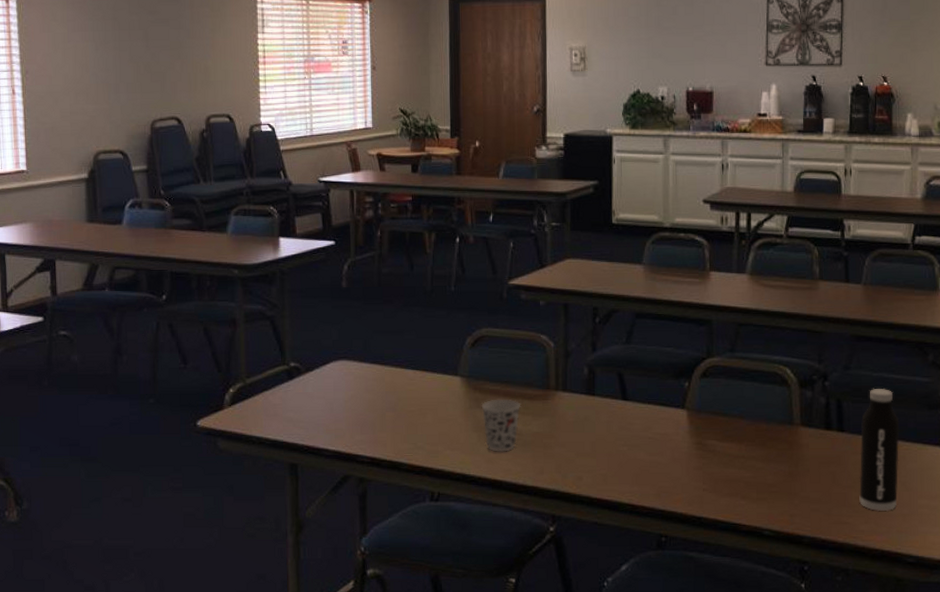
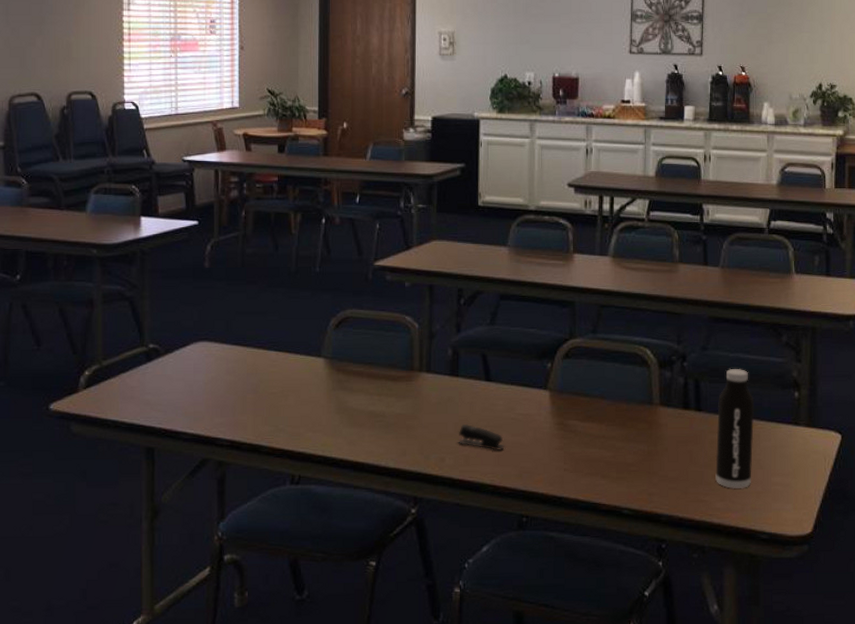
cup: present [481,399,522,452] -> none [344,380,385,434]
stapler: none [595,442,643,470] -> present [458,423,505,450]

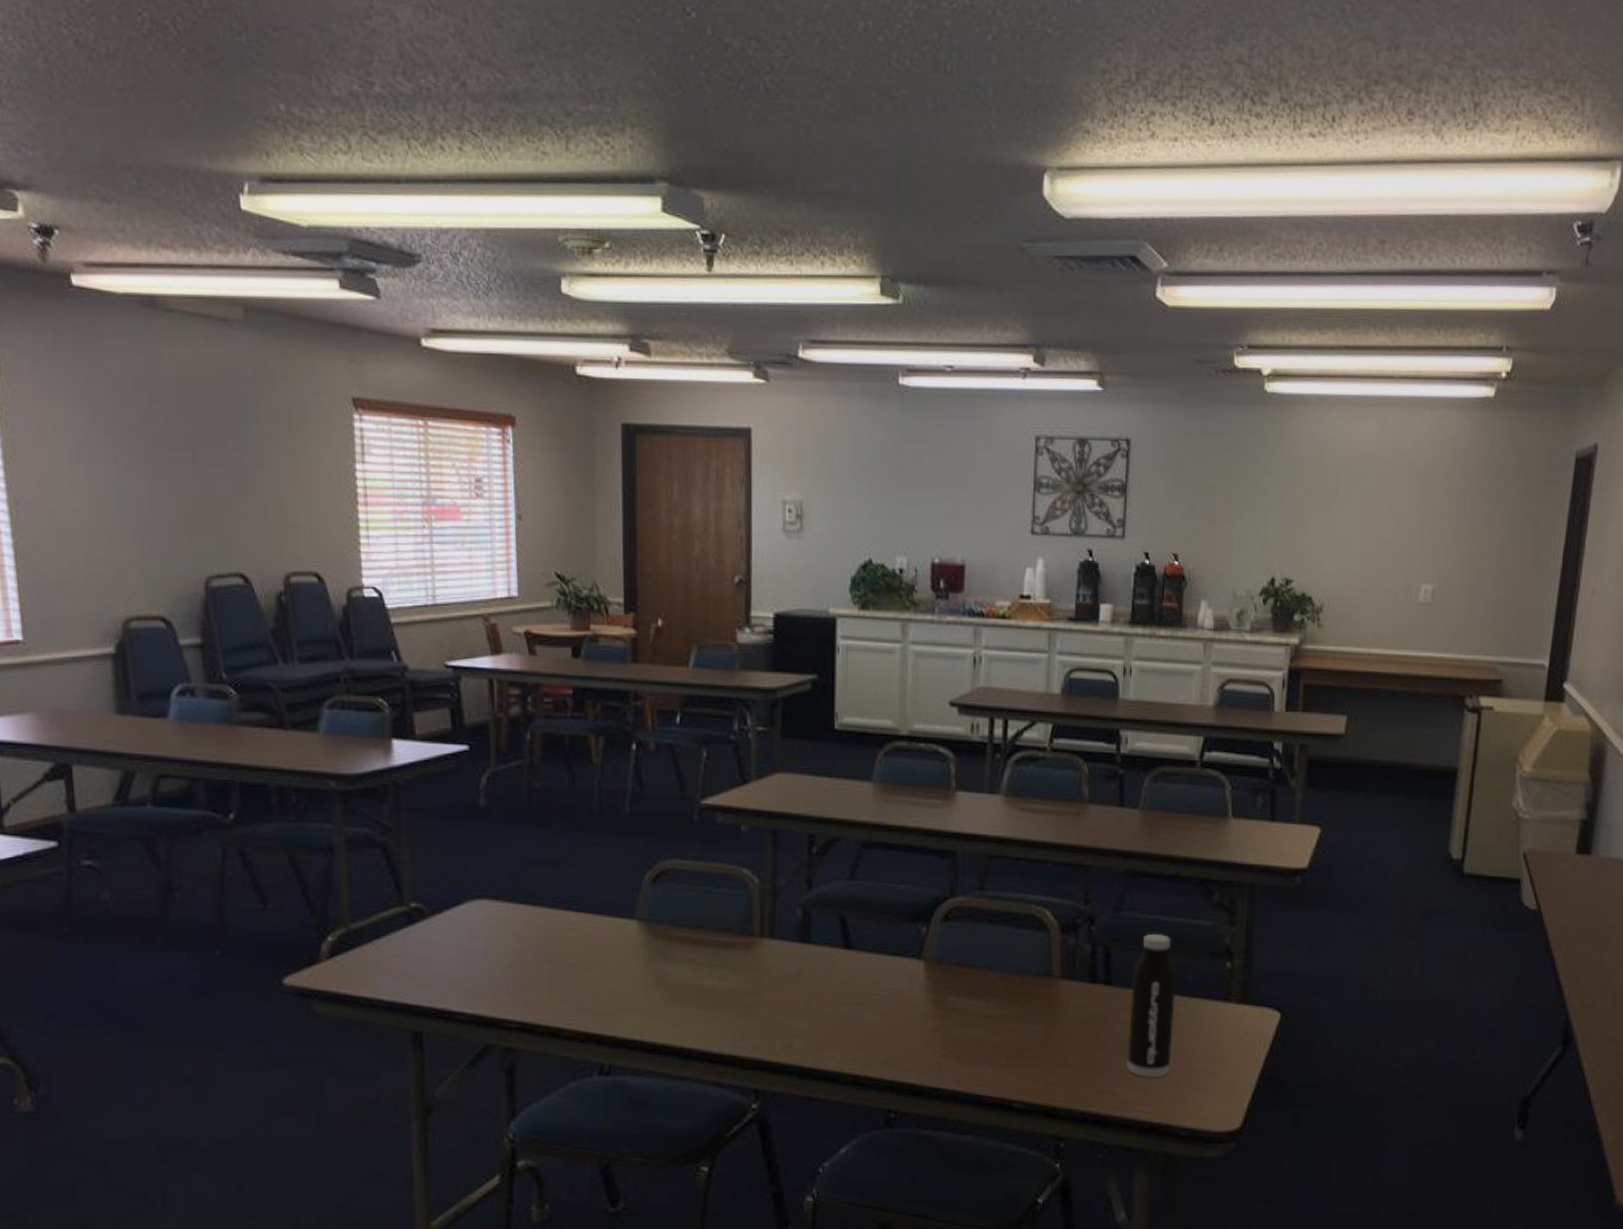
stapler: present [458,423,505,450] -> none [809,1001,868,1033]

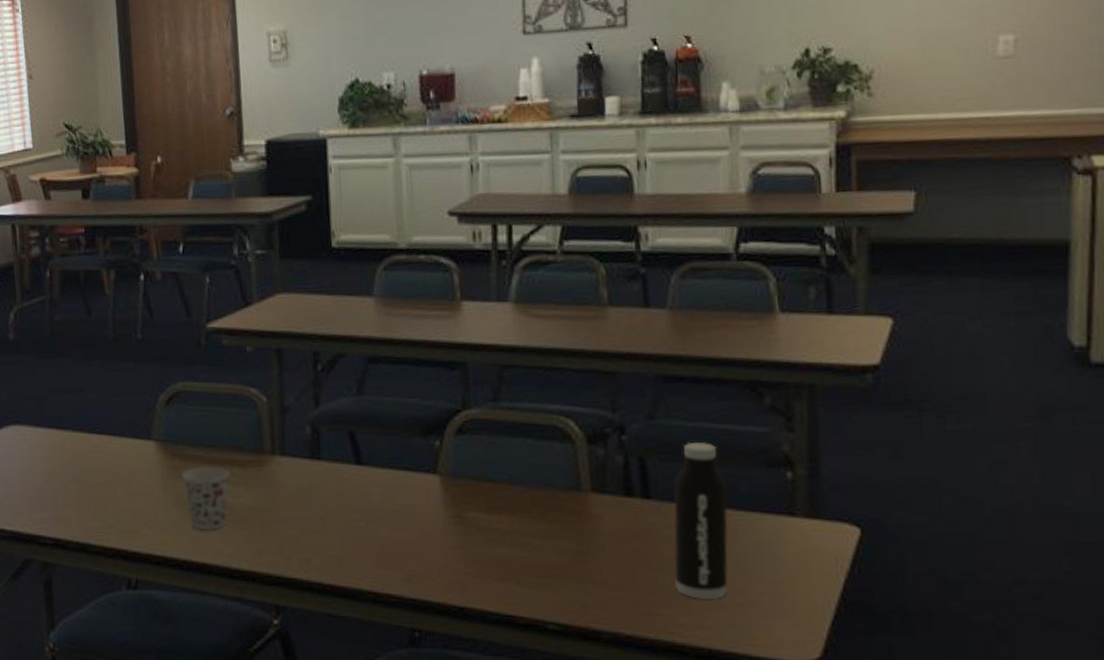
cup: none [665,948,717,1014] -> present [181,466,231,530]

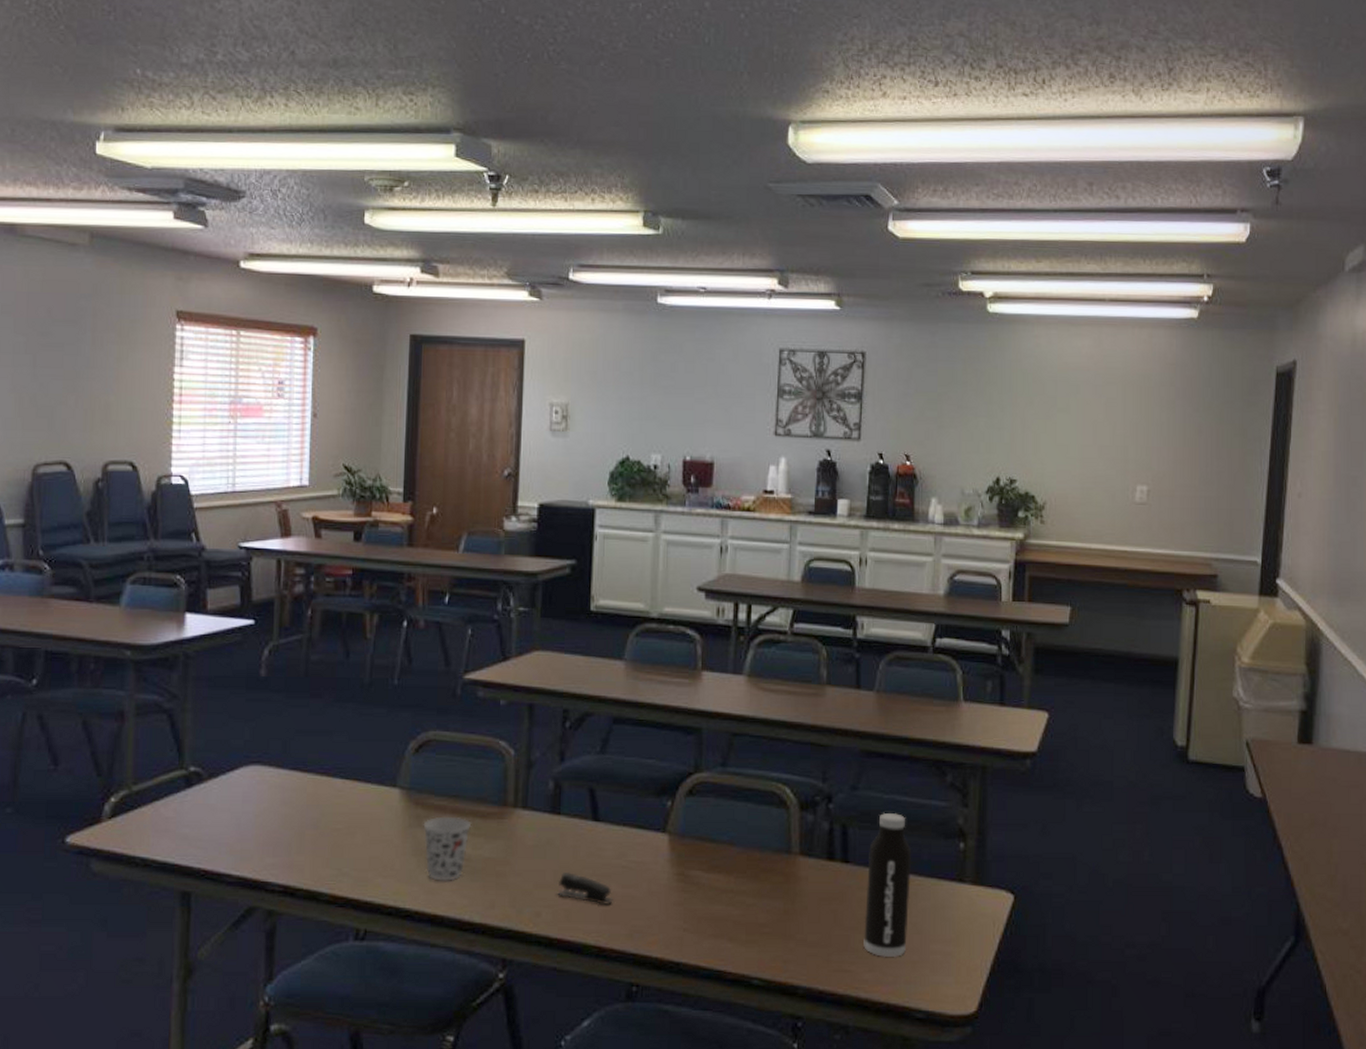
stapler: none [325,517,386,550] -> present [557,871,613,904]

